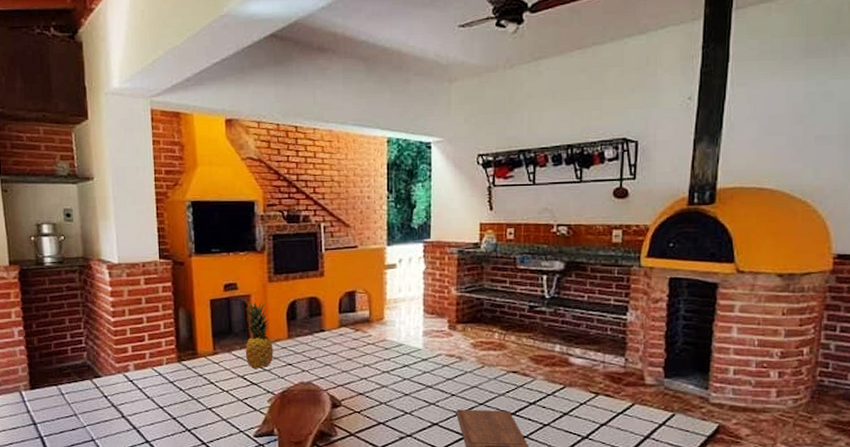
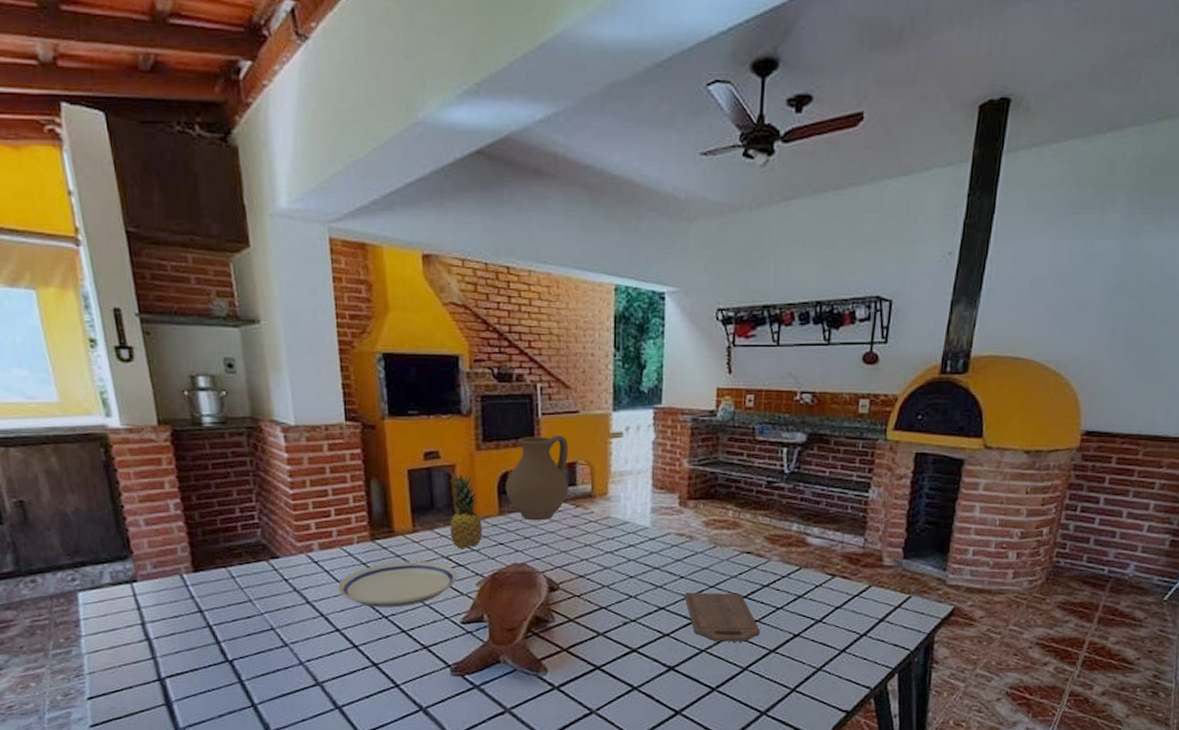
plate: none [149,380,252,422] -> present [338,561,458,608]
pitcher: none [293,267,350,344] -> present [505,434,569,521]

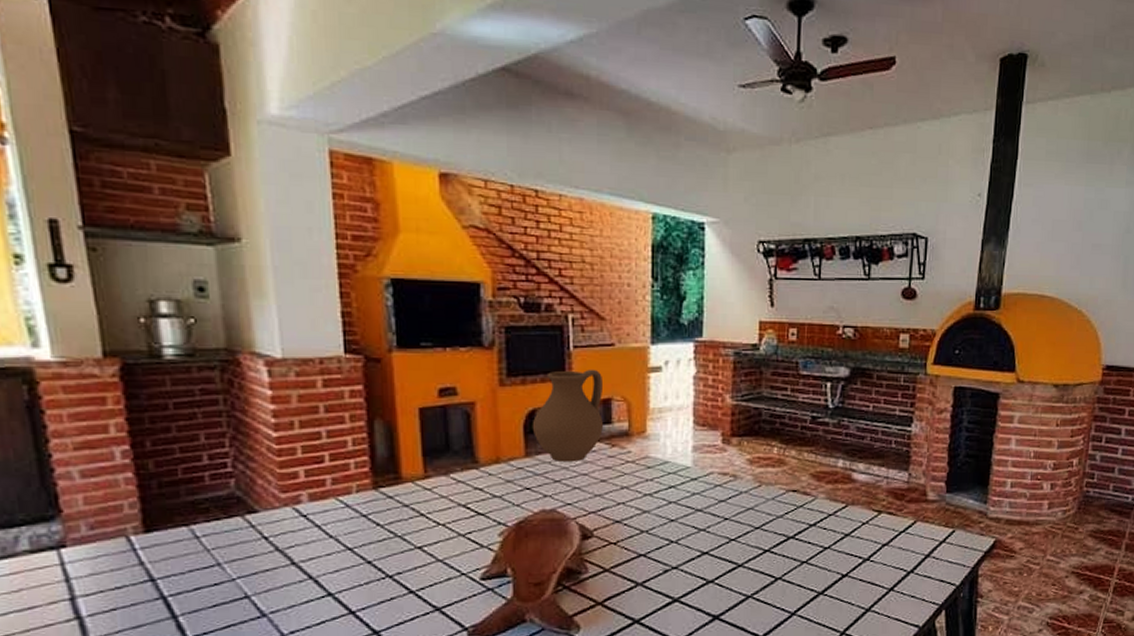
plate: present [338,561,458,608] -> none [331,511,477,566]
fruit: present [449,474,483,548] -> none [468,412,506,495]
cutting board: present [684,592,761,642] -> none [729,533,809,586]

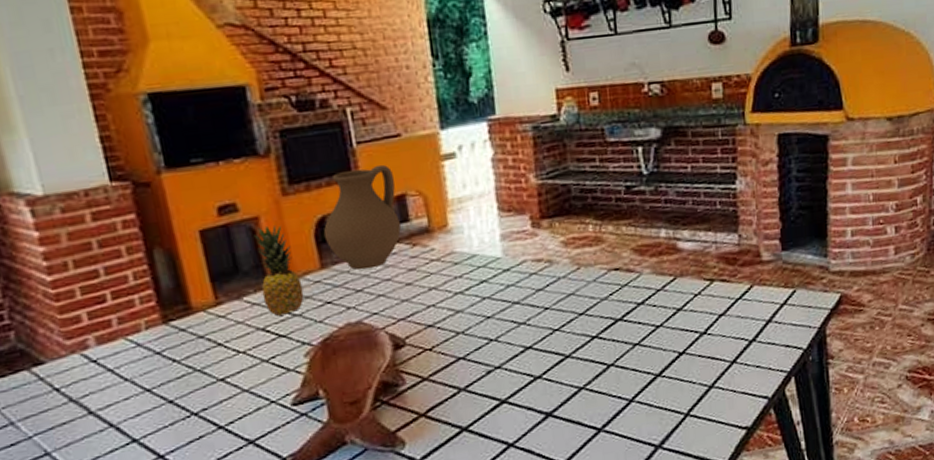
fruit: none [468,412,506,495] -> present [254,225,304,316]

